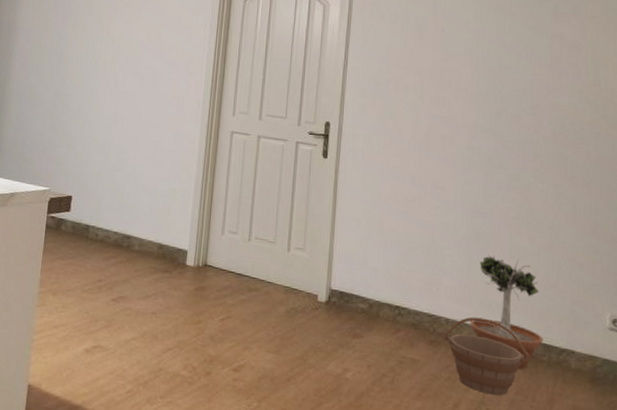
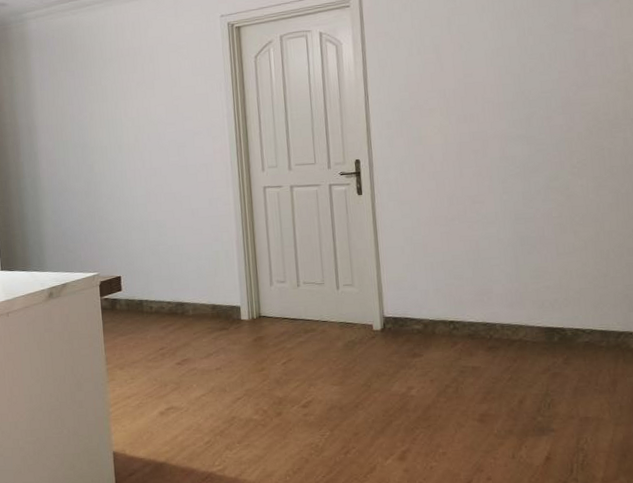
basket: present [444,316,530,396] -> none [501,317,588,386]
potted tree: present [469,253,543,370] -> none [525,255,600,358]

